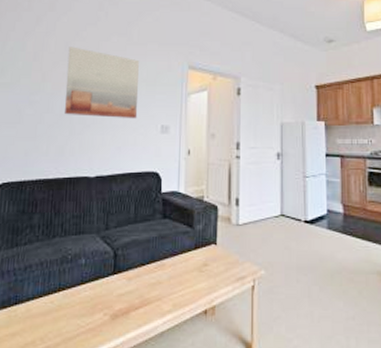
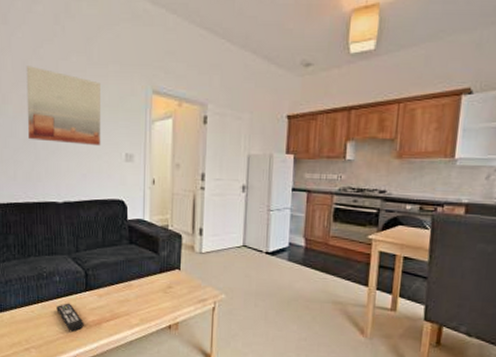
remote control: none [79,289,110,324] -> present [56,303,84,332]

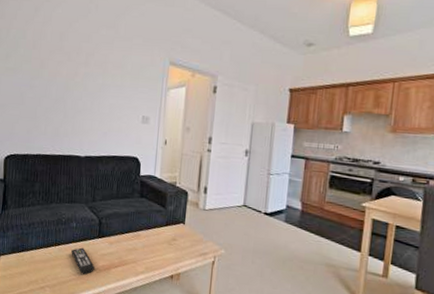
wall art: present [26,66,101,146] -> none [60,37,125,109]

